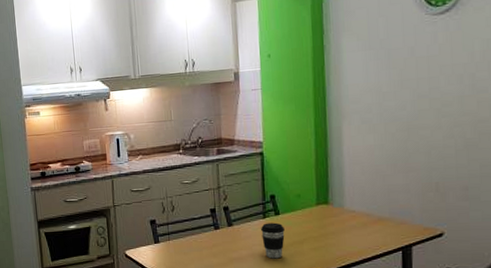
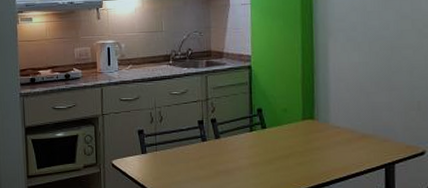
coffee cup: present [261,222,285,259] -> none [248,136,271,173]

